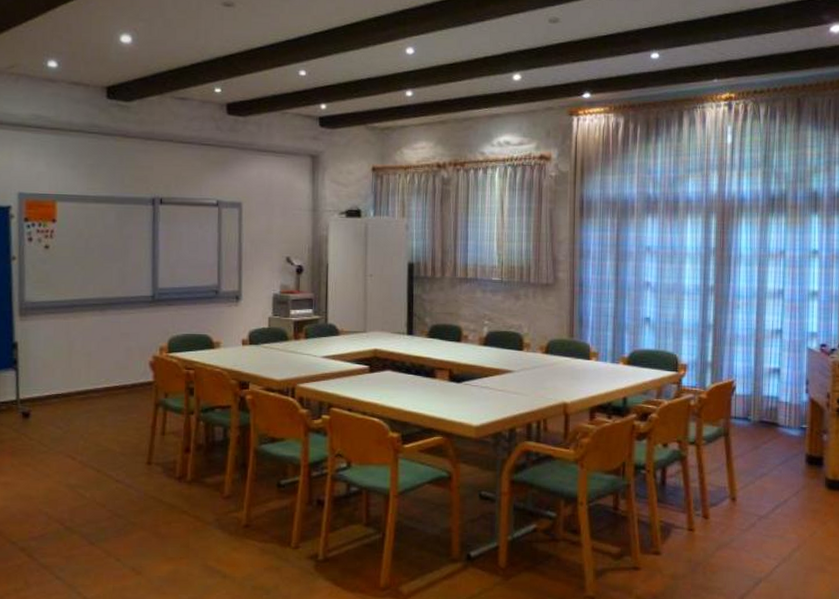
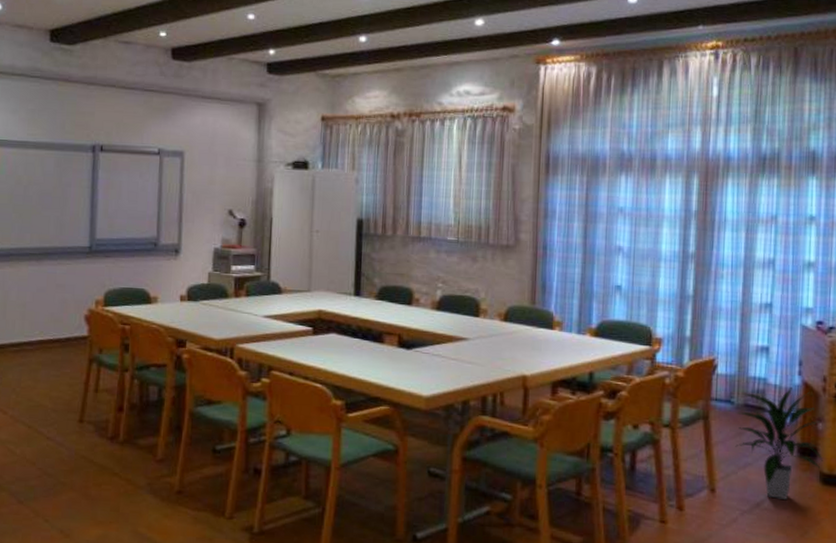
indoor plant: none [752,404,828,504] -> present [735,388,823,499]

